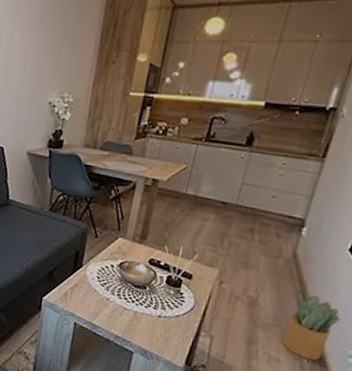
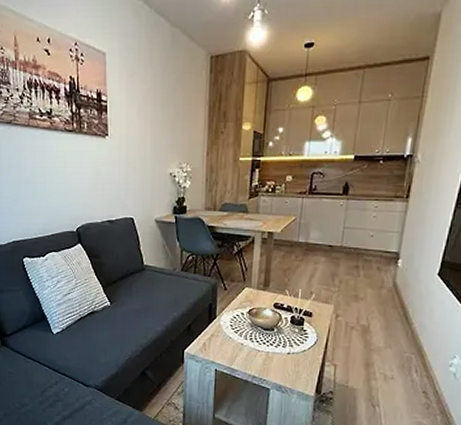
potted plant: present [282,293,342,361] -> none [394,317,439,374]

